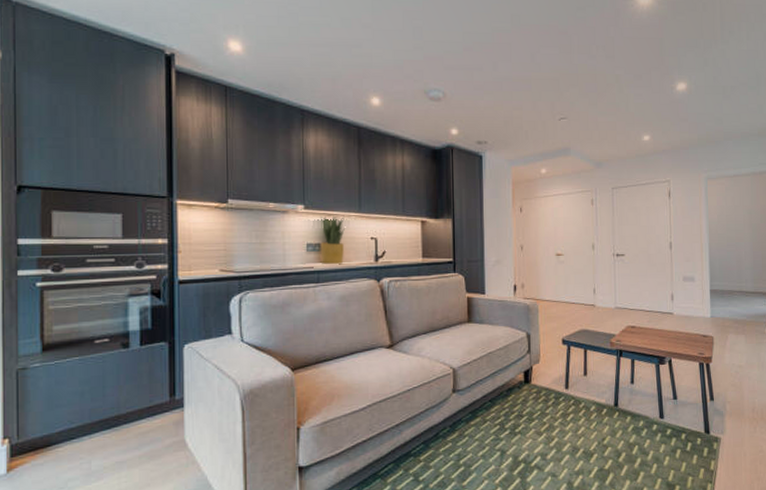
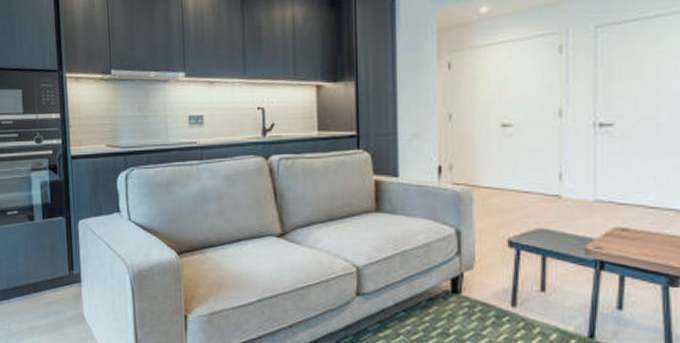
planter: present [320,215,345,265] -> none [202,82,229,140]

